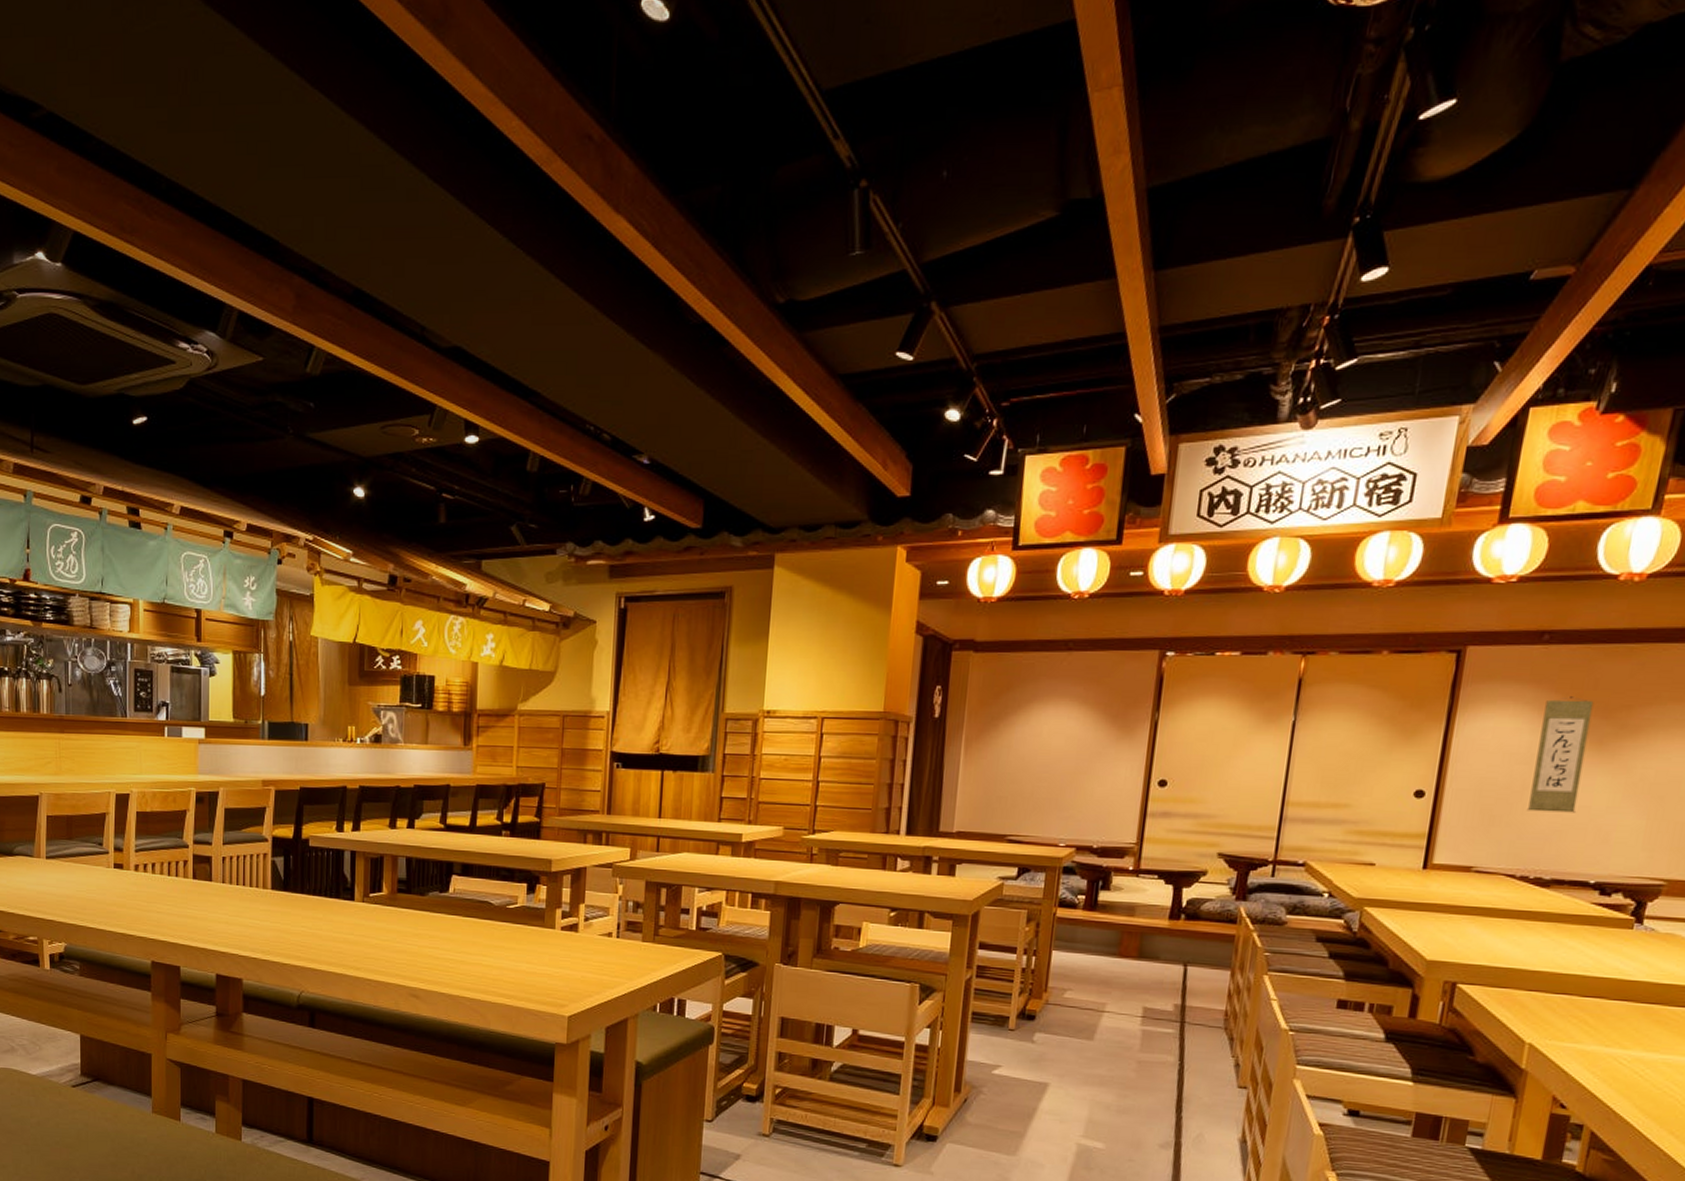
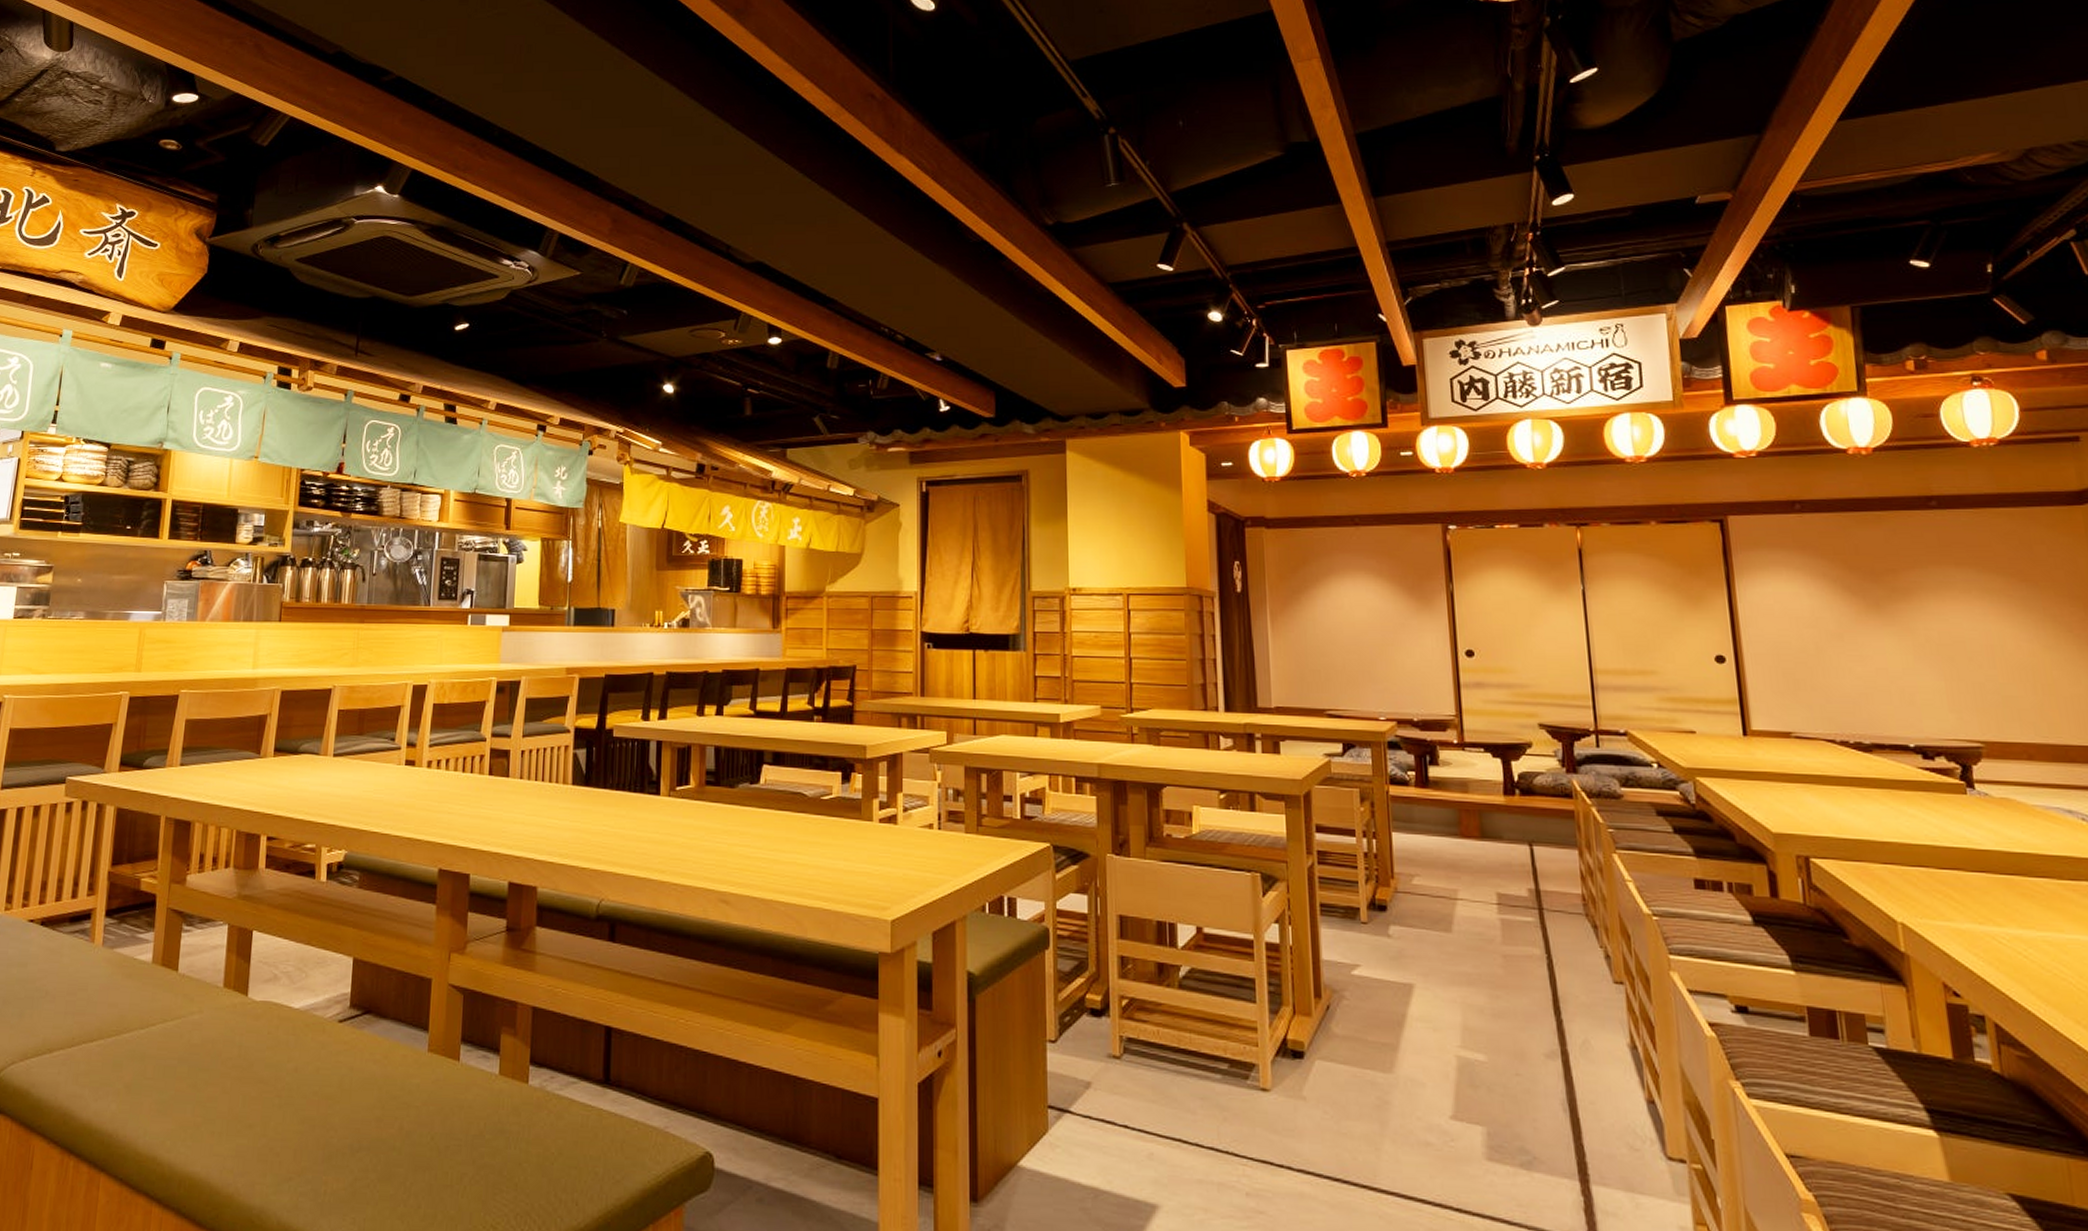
wall scroll: present [1526,696,1594,813] -> none [1815,562,1876,675]

